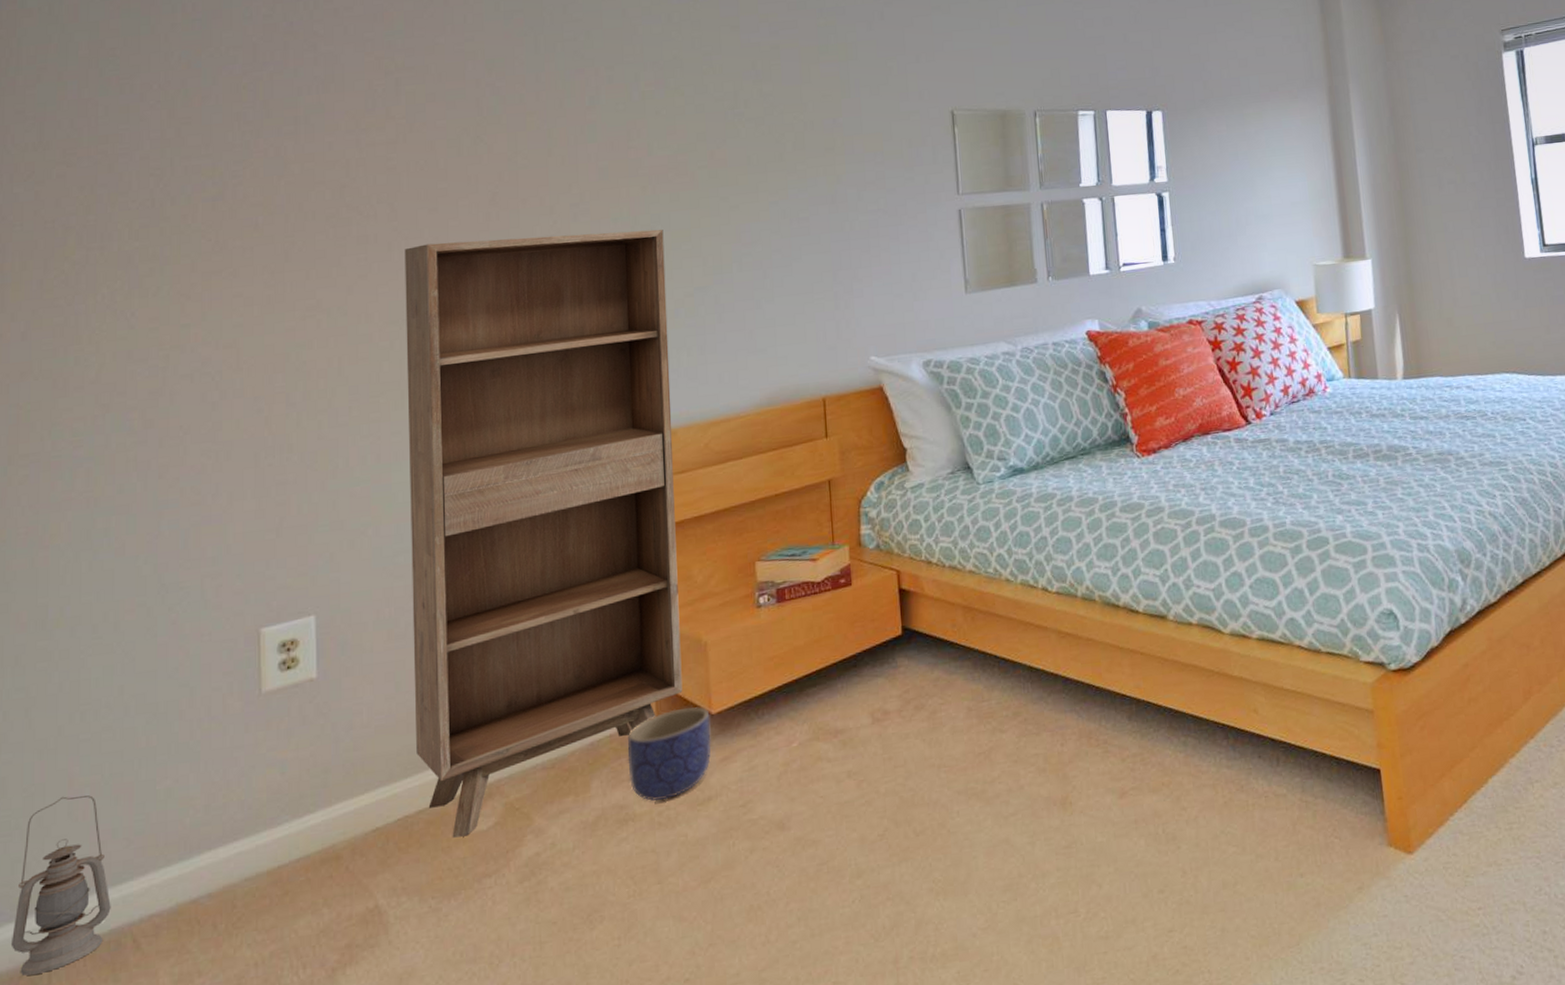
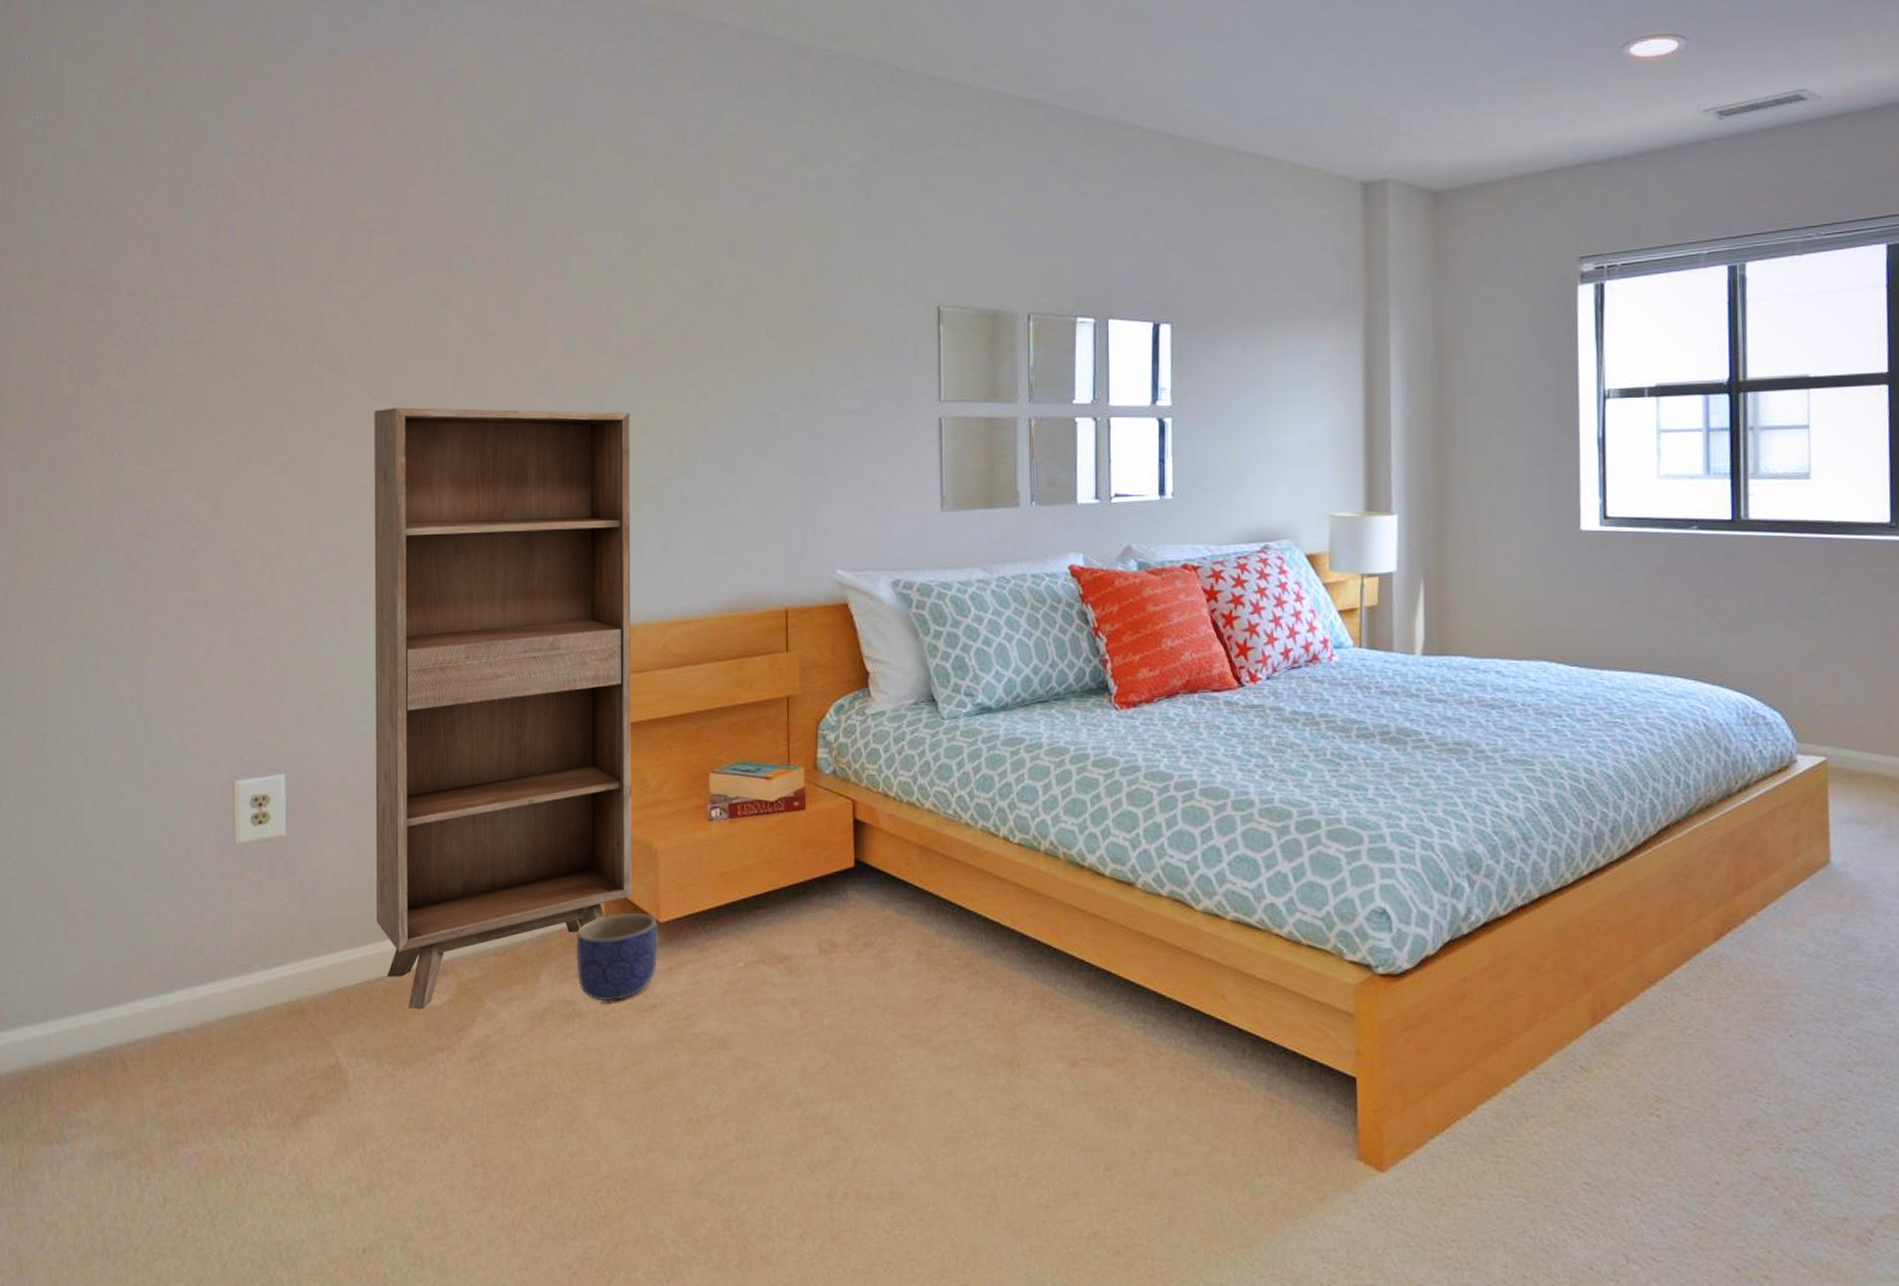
lantern: present [10,795,111,976] -> none [16,917,102,1079]

